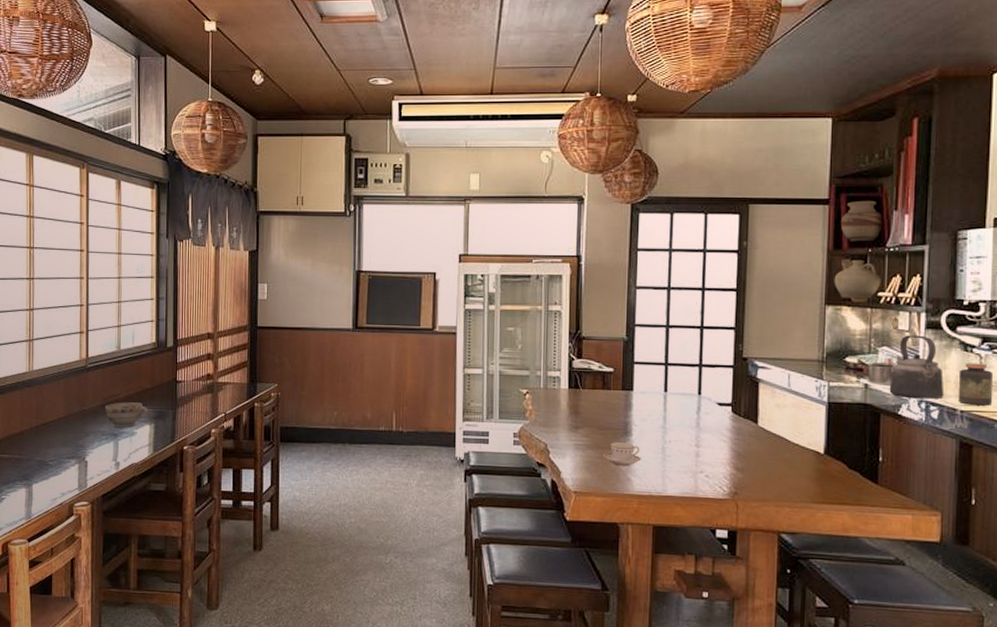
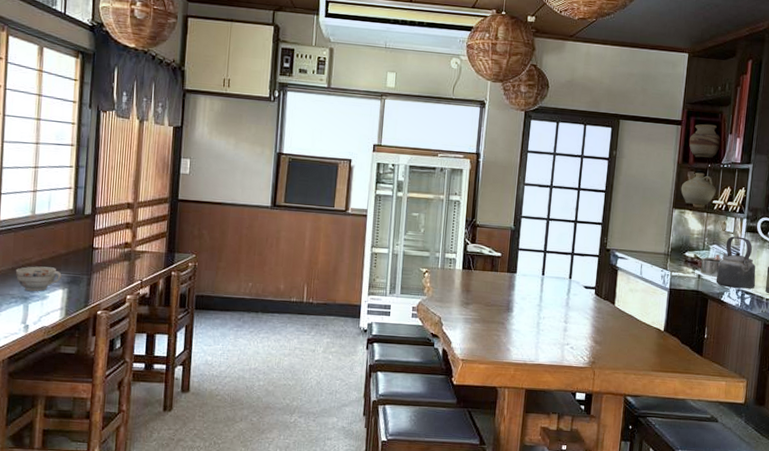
teacup: present [602,442,641,466] -> none [487,317,520,338]

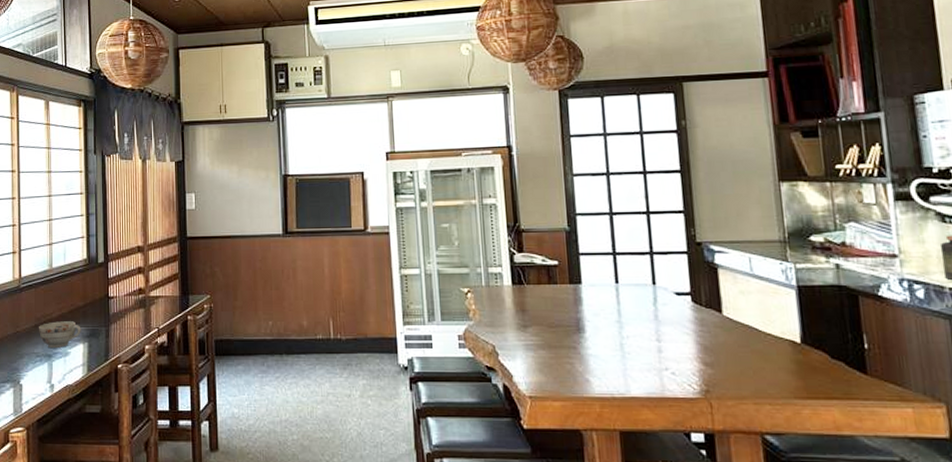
ceramic jug: present [681,172,716,205] -> none [784,131,837,173]
ceramic pot: present [689,124,721,159] -> none [784,69,830,114]
cooking pot: present [700,254,723,277] -> none [835,234,869,265]
kettle: present [716,236,756,289] -> none [863,208,928,278]

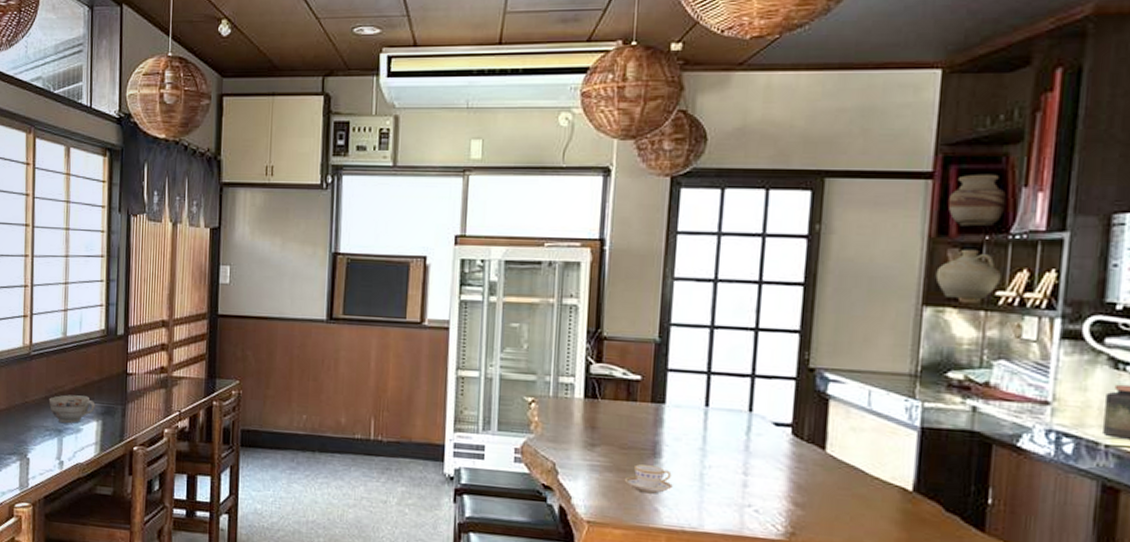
teacup: none [556,340,599,366] -> present [624,464,673,494]
ceramic pot: none [784,69,830,114] -> present [948,173,1008,227]
ceramic jug: none [784,131,837,173] -> present [935,249,1001,299]

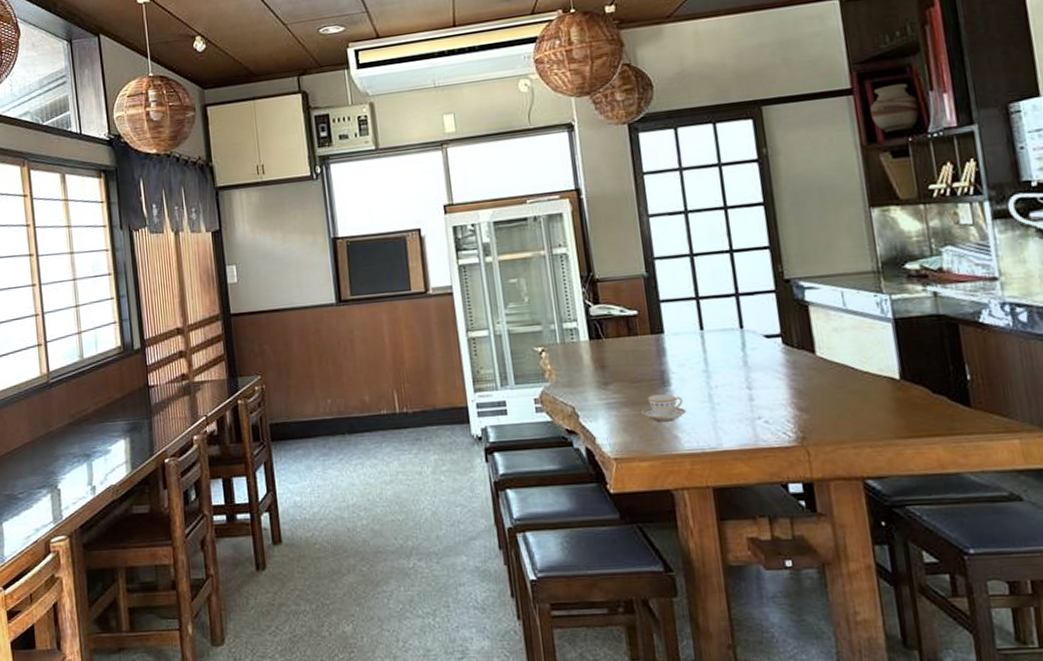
teacup: present [48,395,96,423] -> none [73,415,121,446]
ceramic jug: present [935,249,1001,299] -> none [874,150,930,197]

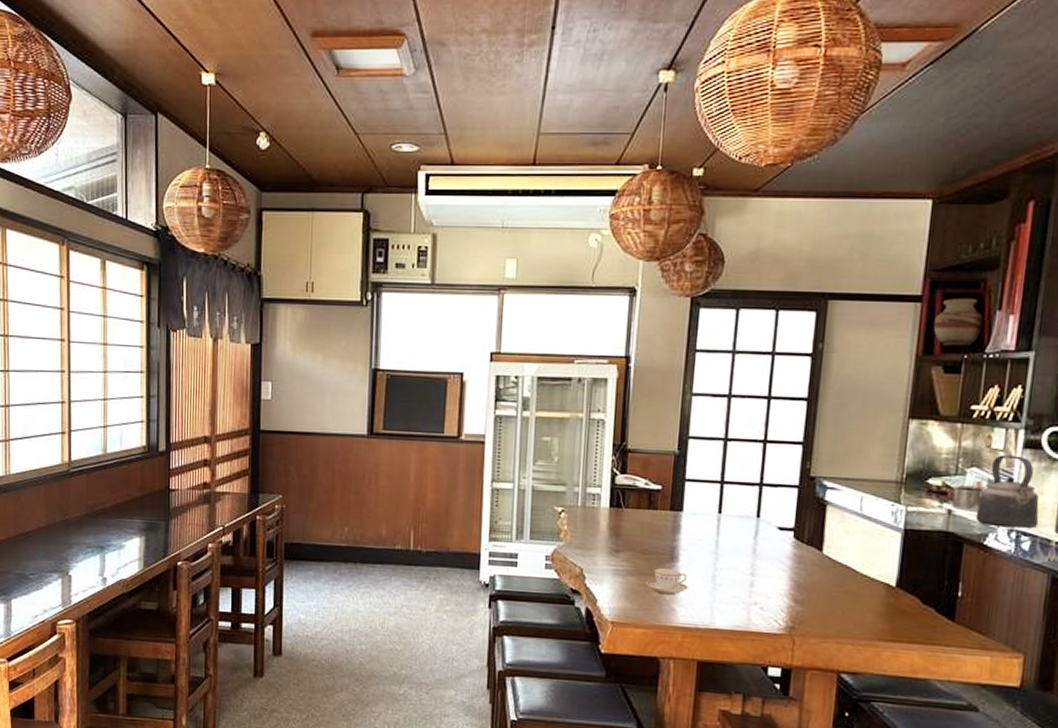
cooking pot: none [931,257,967,292] -> present [950,480,987,512]
kettle: none [961,227,1030,302] -> present [975,455,1040,529]

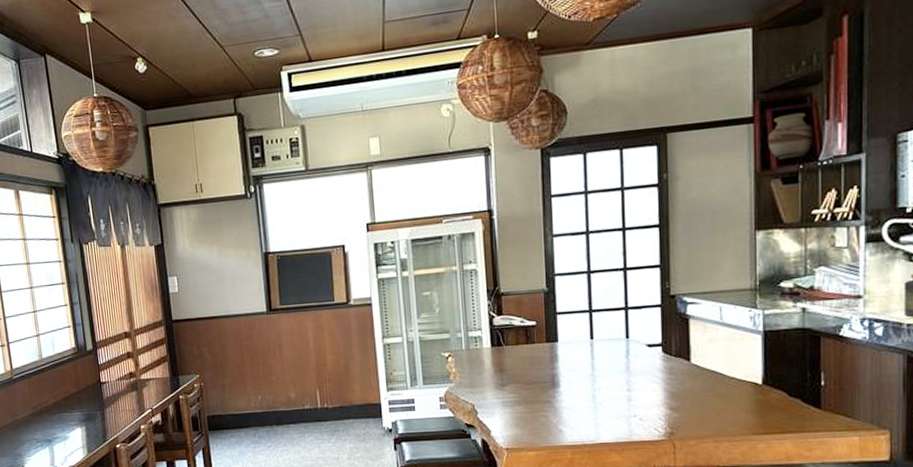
teacup: present [645,568,688,595] -> none [532,394,572,418]
cooking pot: present [950,480,987,512] -> none [803,277,836,308]
kettle: present [975,455,1040,529] -> none [829,250,889,318]

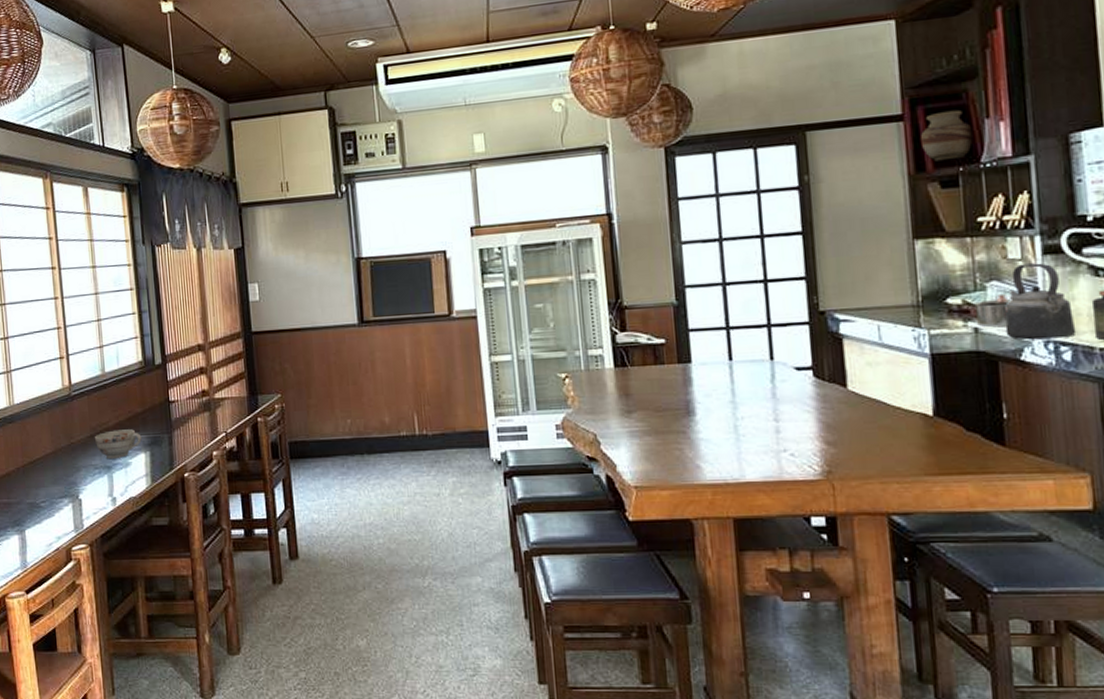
teacup: none [35,407,78,433] -> present [94,429,142,459]
cooking pot: none [803,277,836,308] -> present [974,293,1012,328]
kettle: none [829,250,889,318] -> present [1005,263,1077,340]

